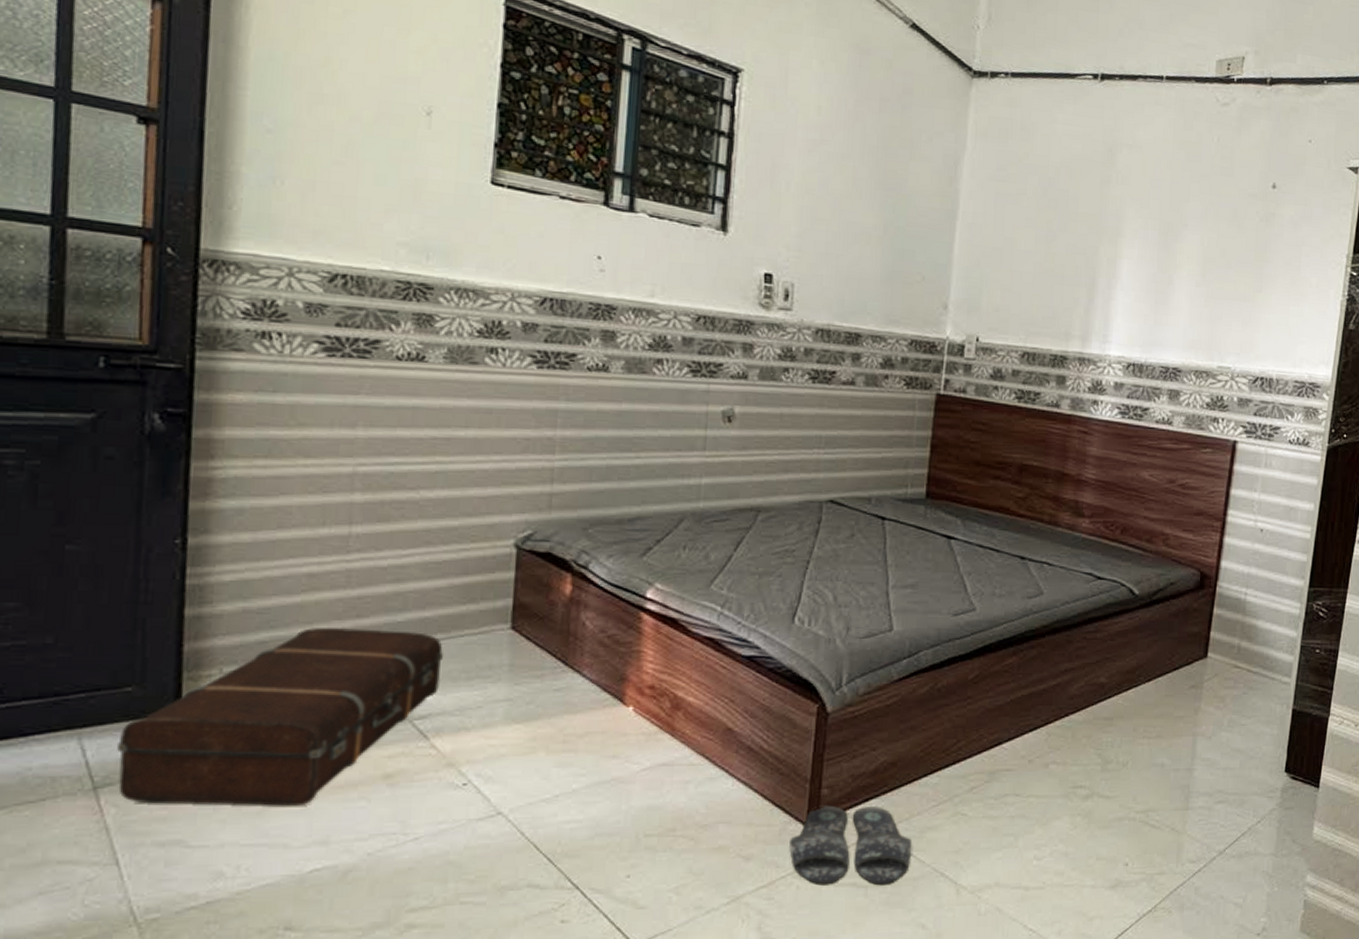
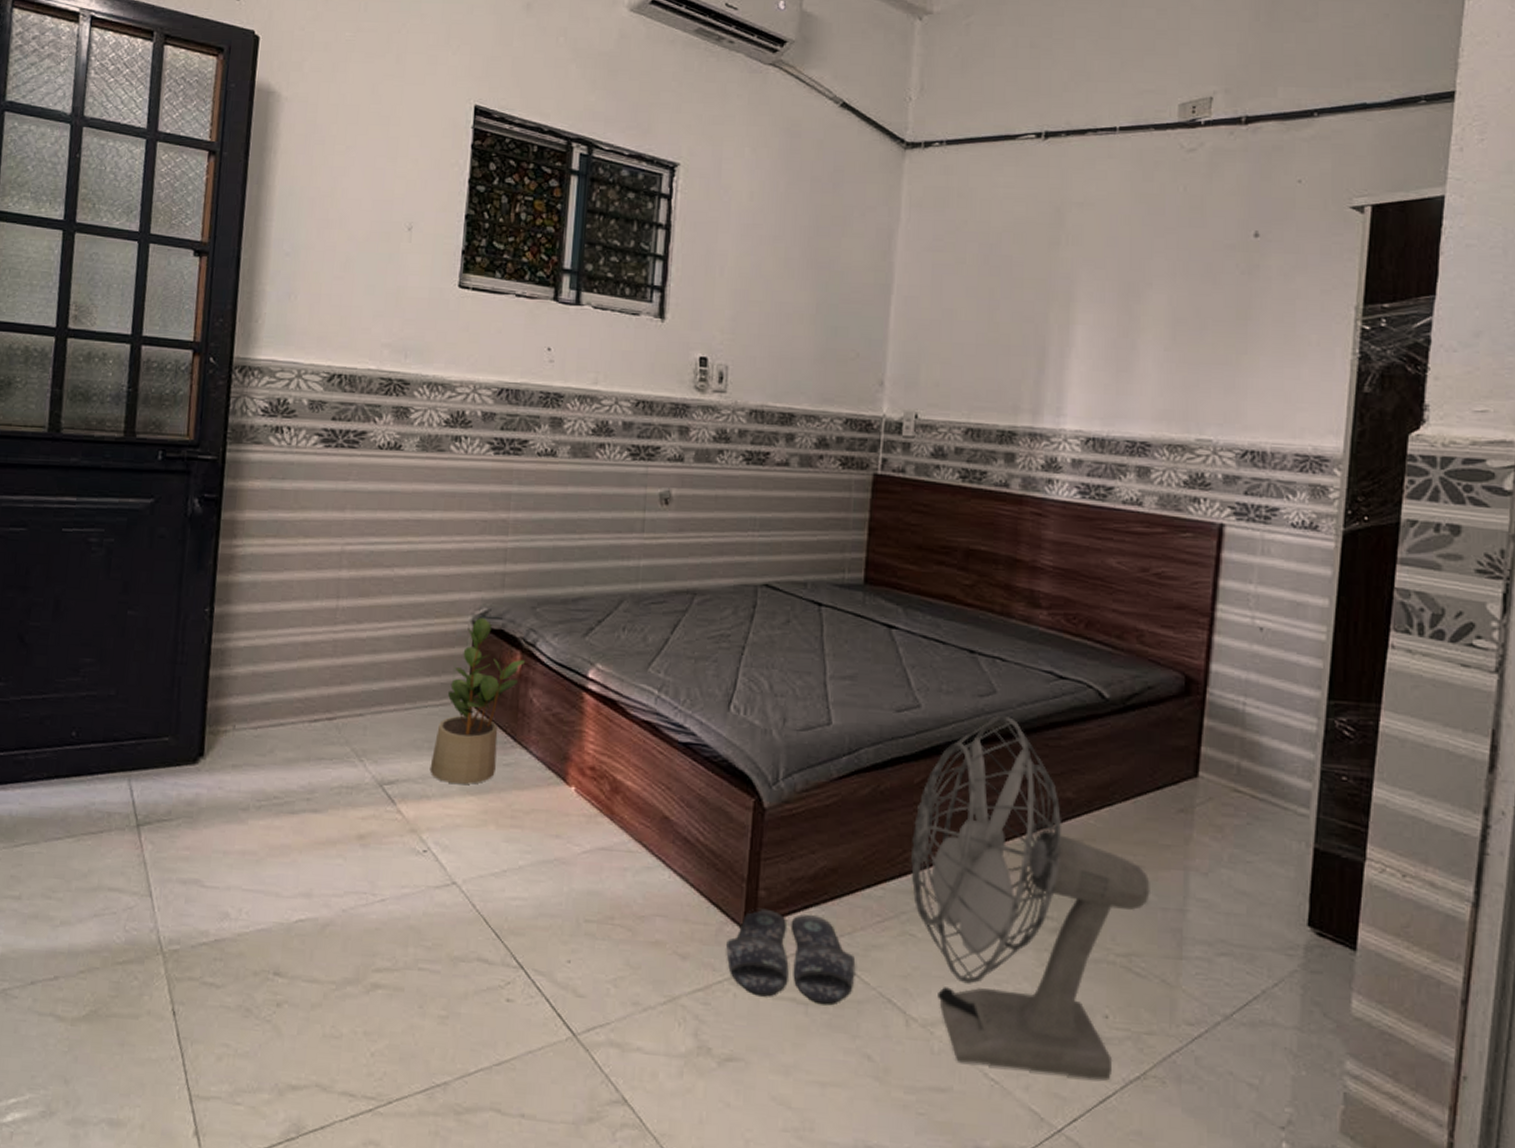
suitcase: present [117,628,444,806] -> none [155,692,411,858]
potted plant: none [468,541,576,712] -> present [429,618,525,784]
electric fan: none [963,613,1166,919] -> present [910,714,1150,1081]

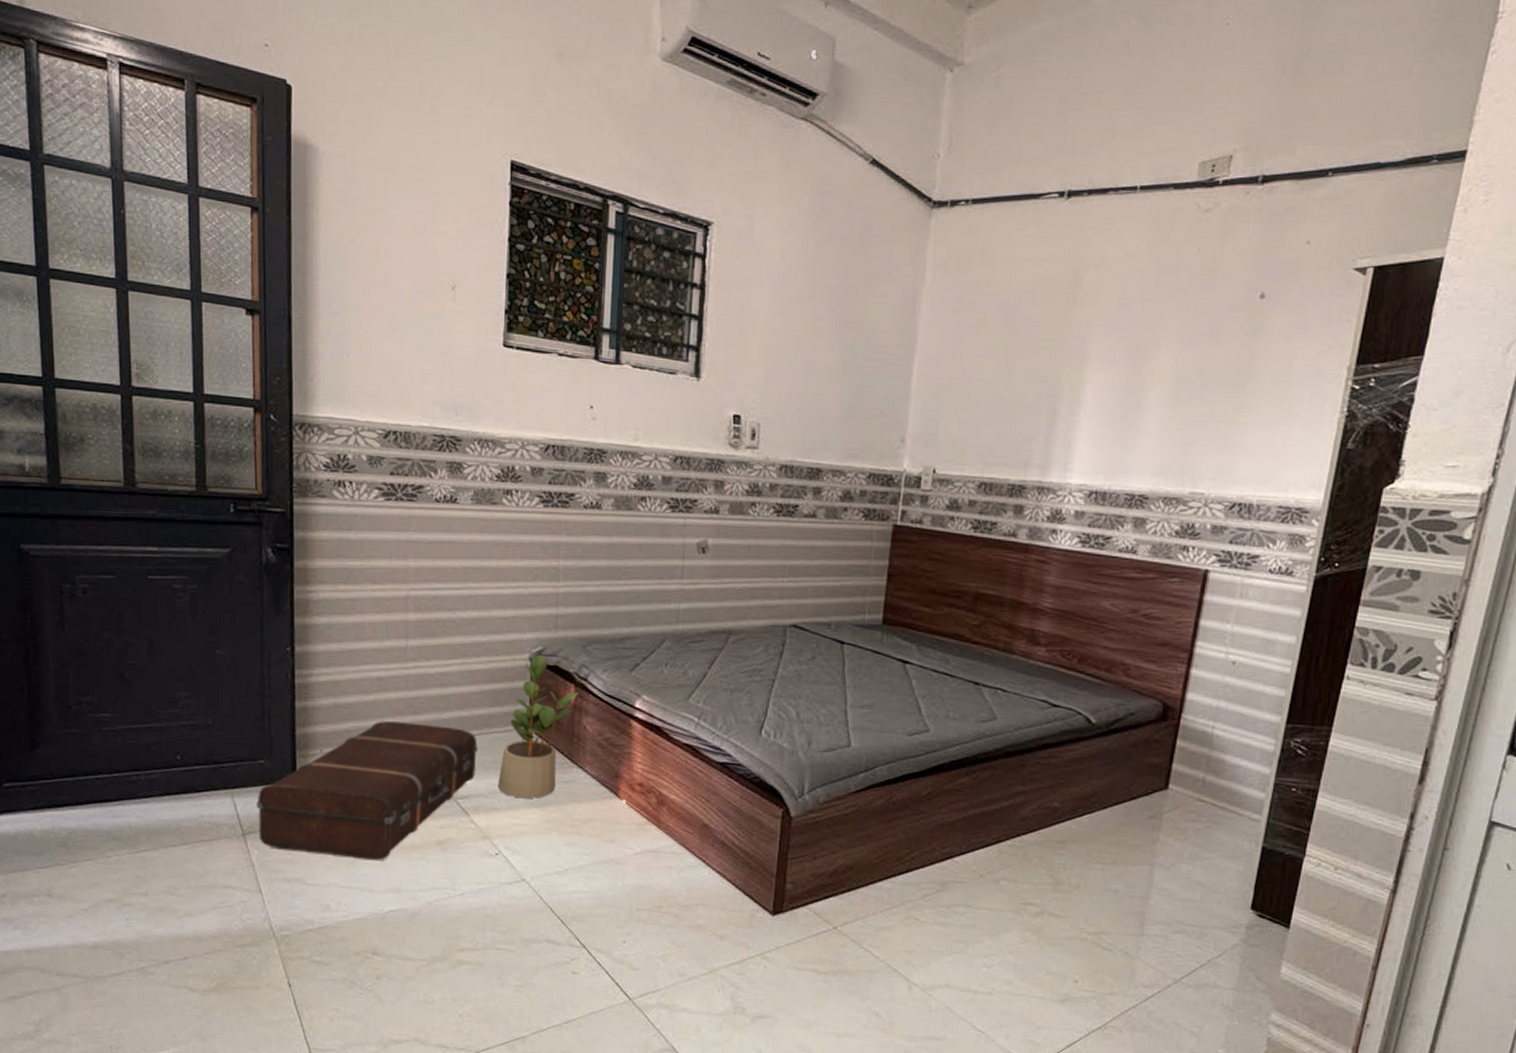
suitcase: none [155,692,411,858] -> present [257,721,479,860]
slippers: present [726,908,856,1004] -> none [758,898,868,974]
electric fan: present [910,714,1150,1081] -> none [916,737,1121,1030]

